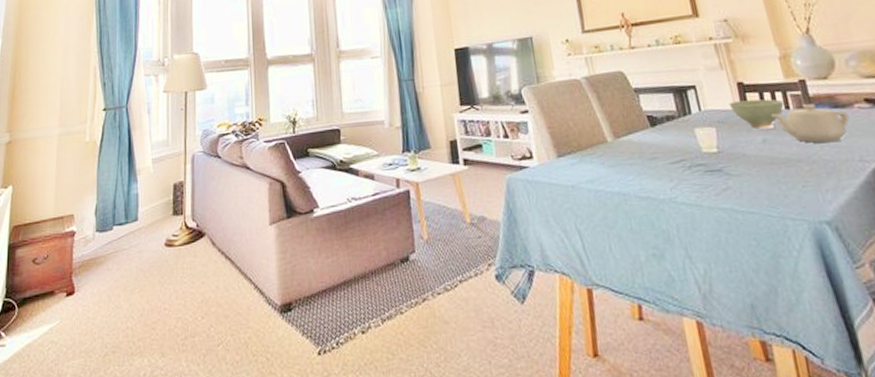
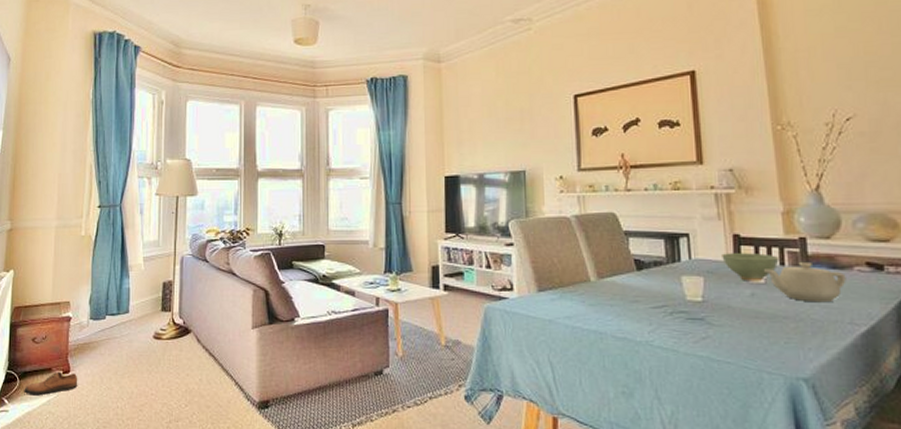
shoe: none [23,293,84,325] -> present [24,371,78,396]

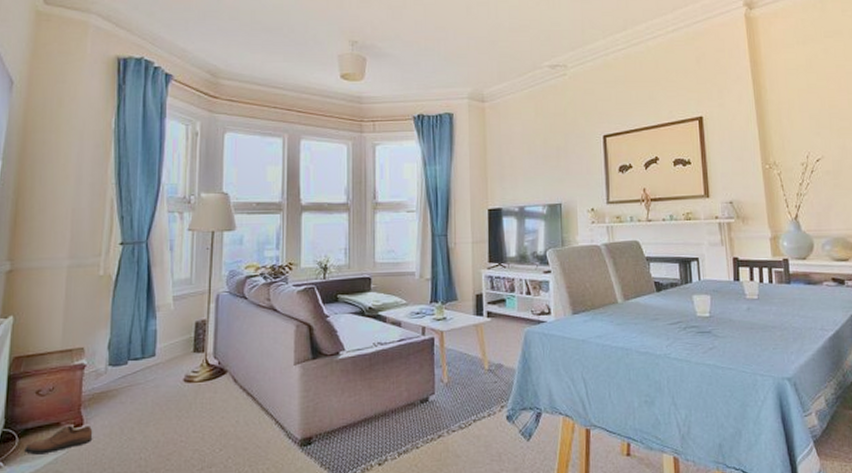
bowl: present [722,253,779,282] -> none [724,273,769,298]
teapot: present [764,261,846,303] -> none [757,279,818,314]

